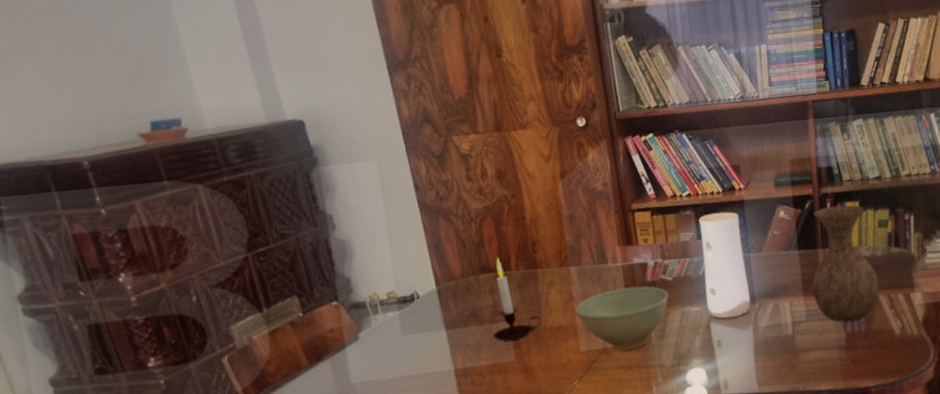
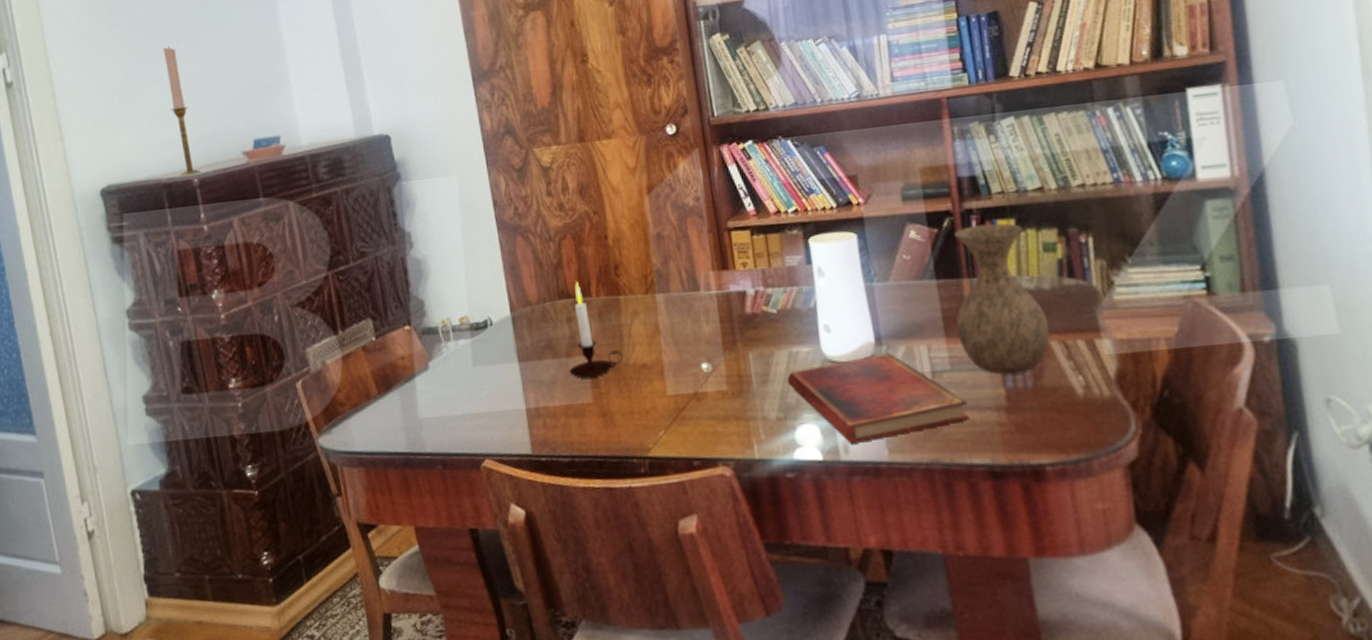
candlestick: none [27,17,93,159] -> present [163,46,203,177]
bowl: present [575,285,669,351] -> none [661,318,773,398]
diary: none [680,309,819,381] -> present [787,353,969,444]

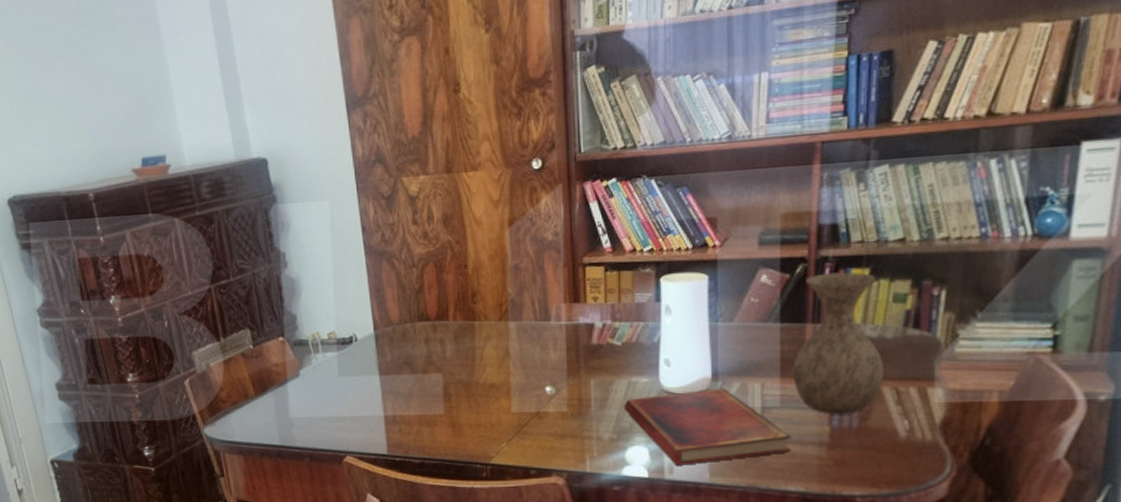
candlestick: present [163,46,203,177] -> none [55,62,97,190]
candle: present [568,282,624,379] -> none [424,306,475,393]

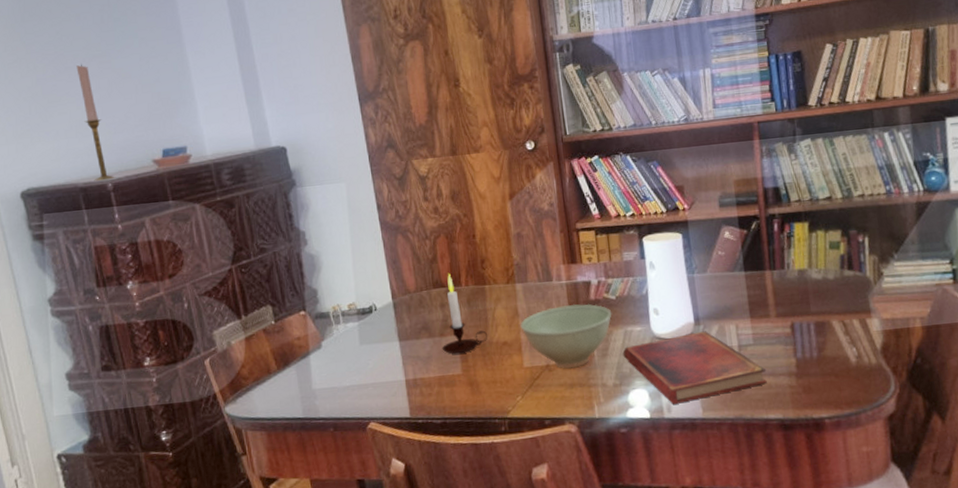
candlestick: none [55,62,97,190] -> present [76,64,116,181]
candle: none [424,306,475,393] -> present [442,273,488,354]
bowl: none [511,348,616,418] -> present [520,303,612,369]
vase: present [793,272,885,415] -> none [759,226,832,347]

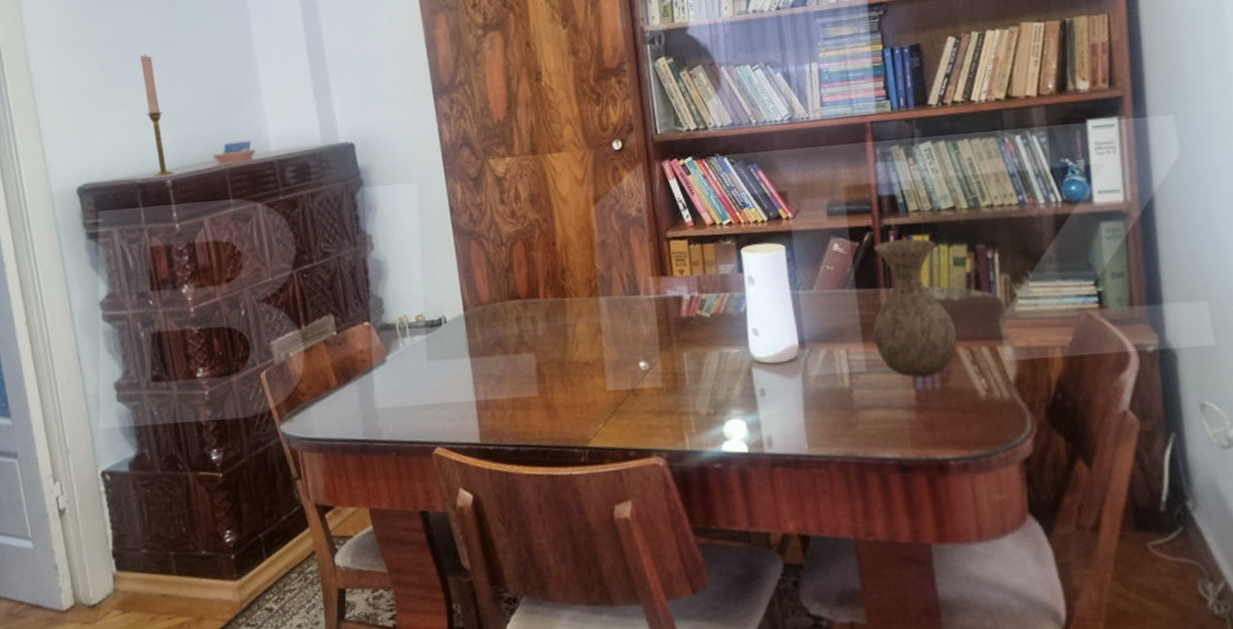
candle: present [442,273,488,354] -> none [516,284,568,374]
bowl: present [520,303,612,369] -> none [603,321,706,394]
diary: present [622,331,767,404] -> none [717,355,882,438]
vase: none [759,226,832,347] -> present [872,238,957,377]

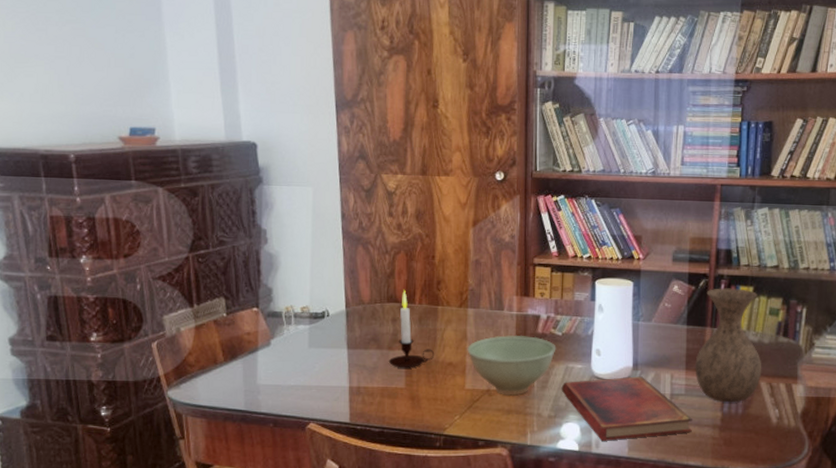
candlestick: present [140,54,176,177] -> none [48,27,79,151]
candle: none [516,284,568,374] -> present [388,290,435,368]
bowl: none [603,321,706,394] -> present [467,335,556,396]
diary: none [717,355,882,438] -> present [561,376,693,441]

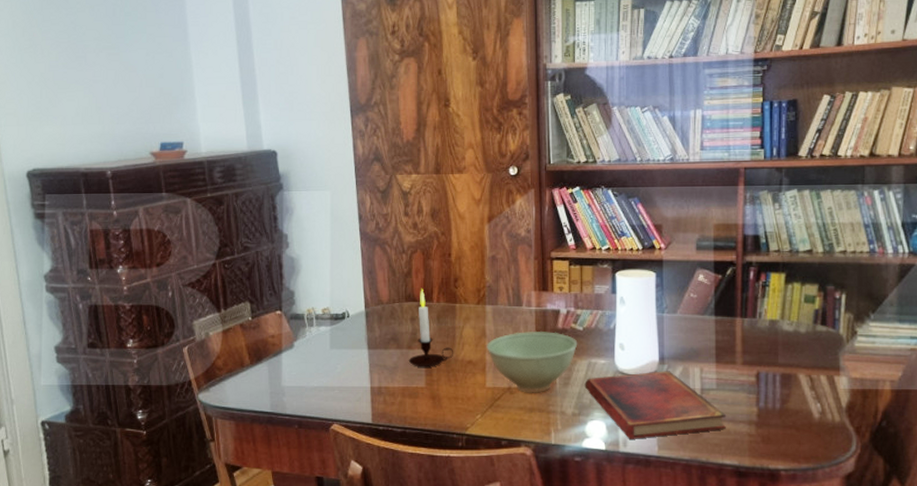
vase: present [695,288,762,403] -> none [726,275,800,397]

